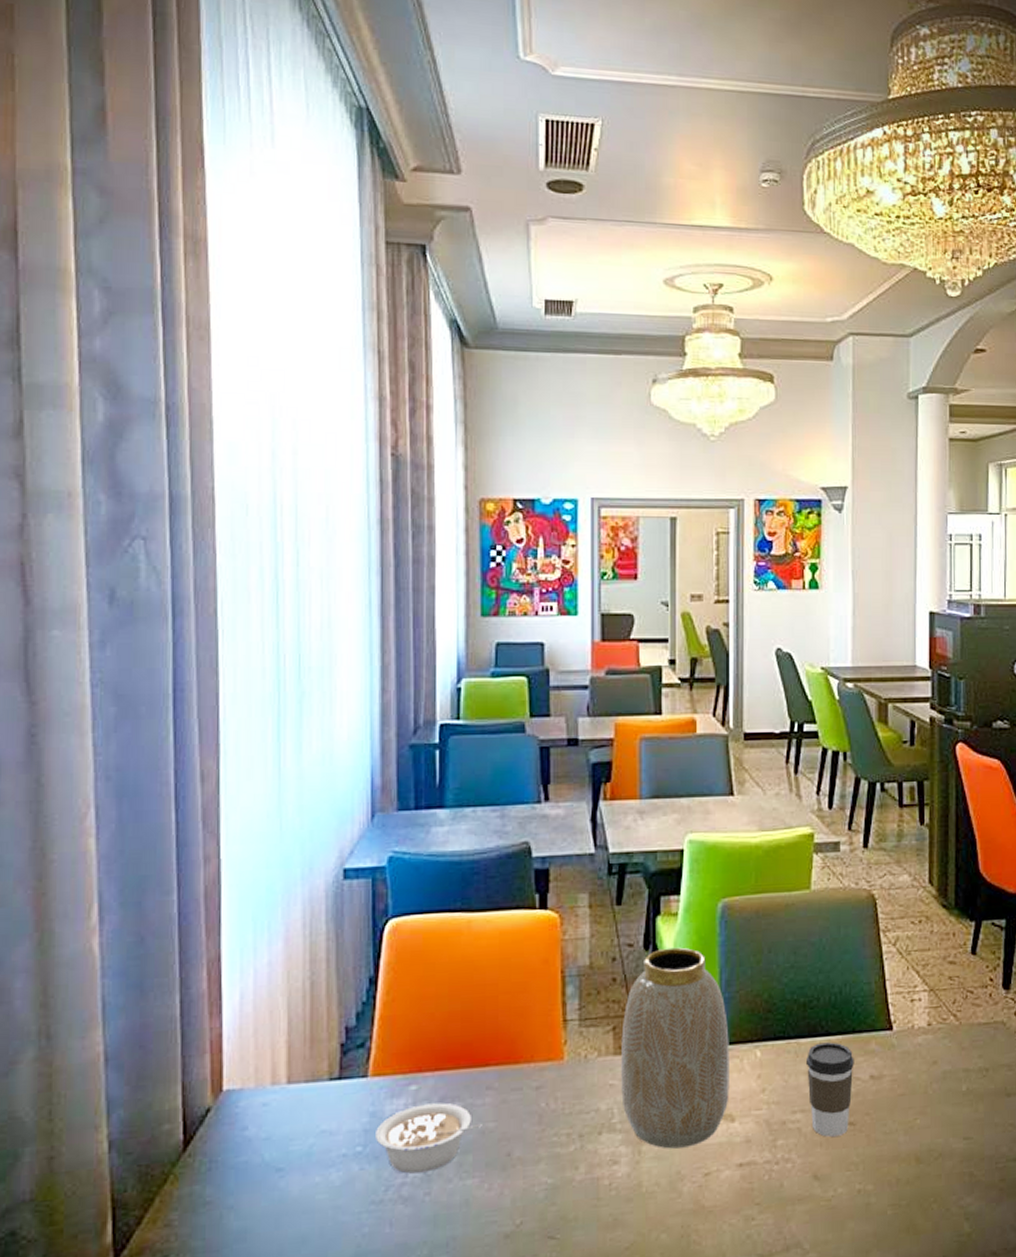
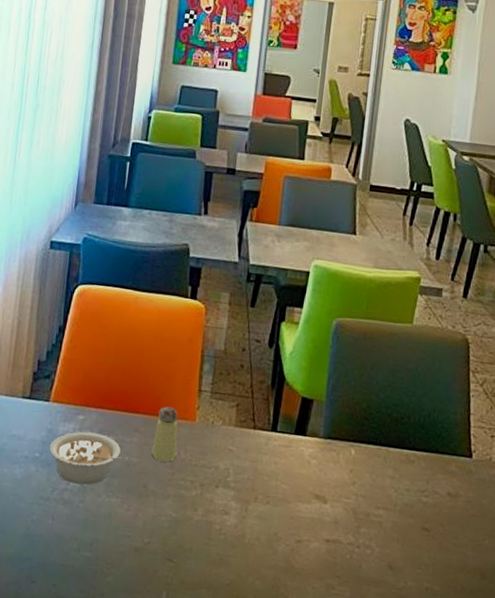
saltshaker: none [512,1049,545,1119] -> present [151,406,178,462]
vase: present [621,947,729,1149] -> none [237,349,330,516]
coffee cup: present [805,1042,854,1137] -> none [391,454,435,538]

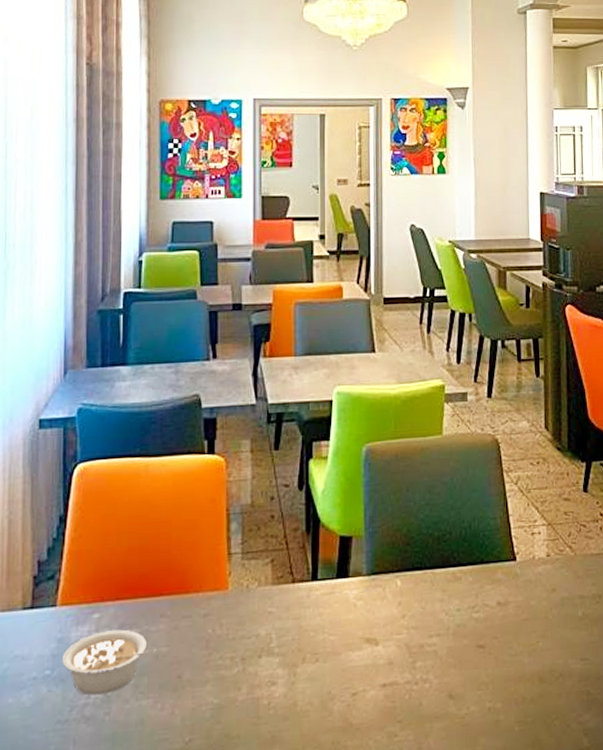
saltshaker: present [151,406,178,462] -> none [183,579,211,644]

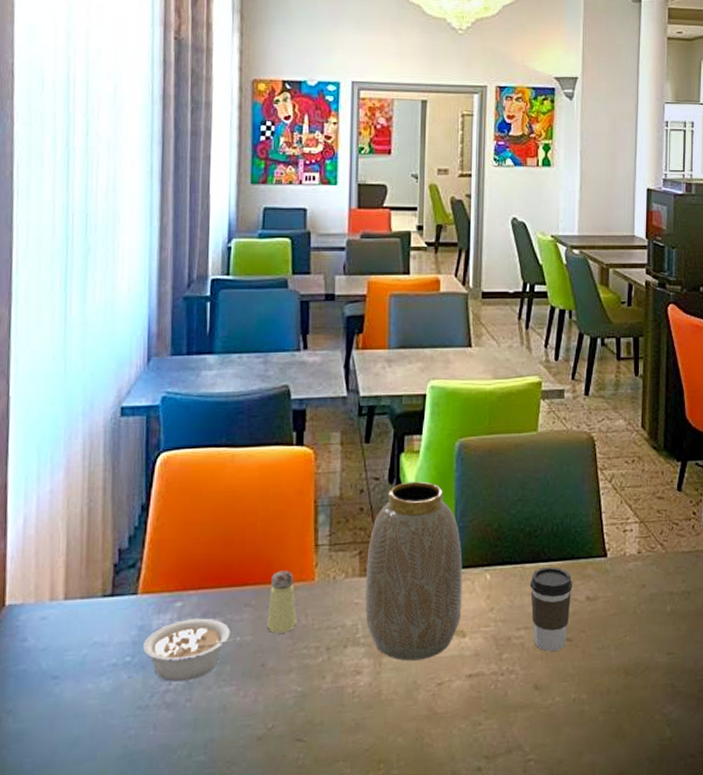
saltshaker: none [183,579,211,644] -> present [267,570,297,634]
vase: none [279,487,374,671] -> present [365,481,463,661]
coffee cup: none [440,572,483,659] -> present [529,567,573,651]

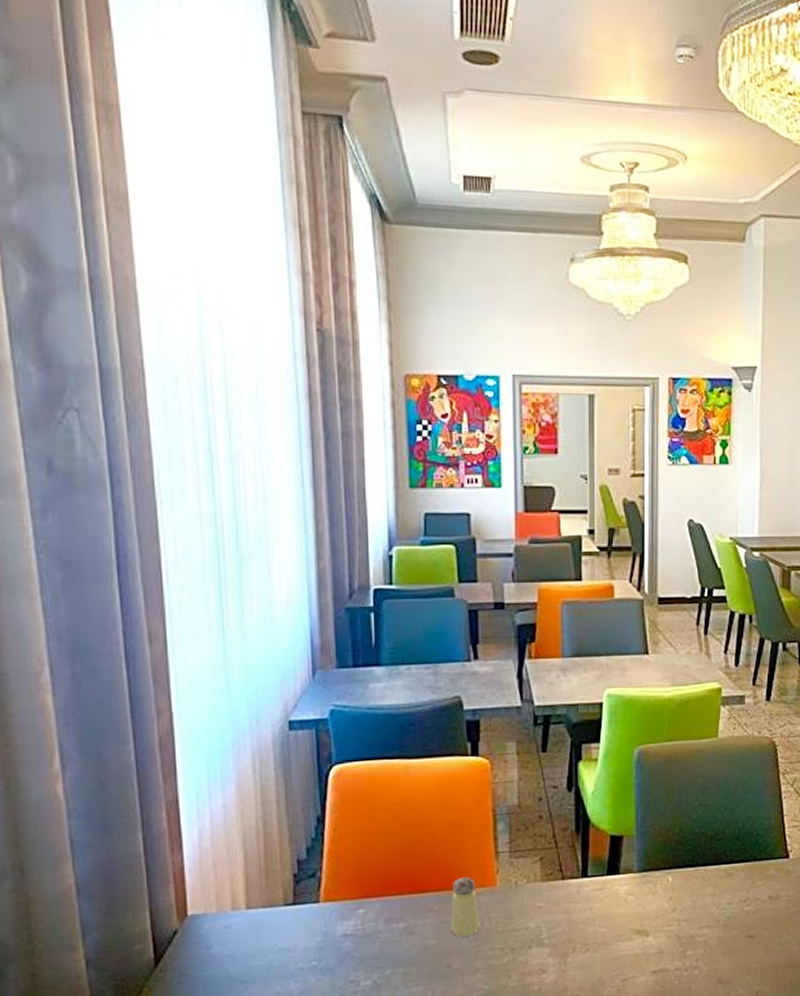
legume: present [143,618,241,682] -> none [329,923,426,984]
vase: present [365,481,463,661] -> none [548,788,644,960]
coffee cup: present [529,567,573,651] -> none [712,868,755,948]

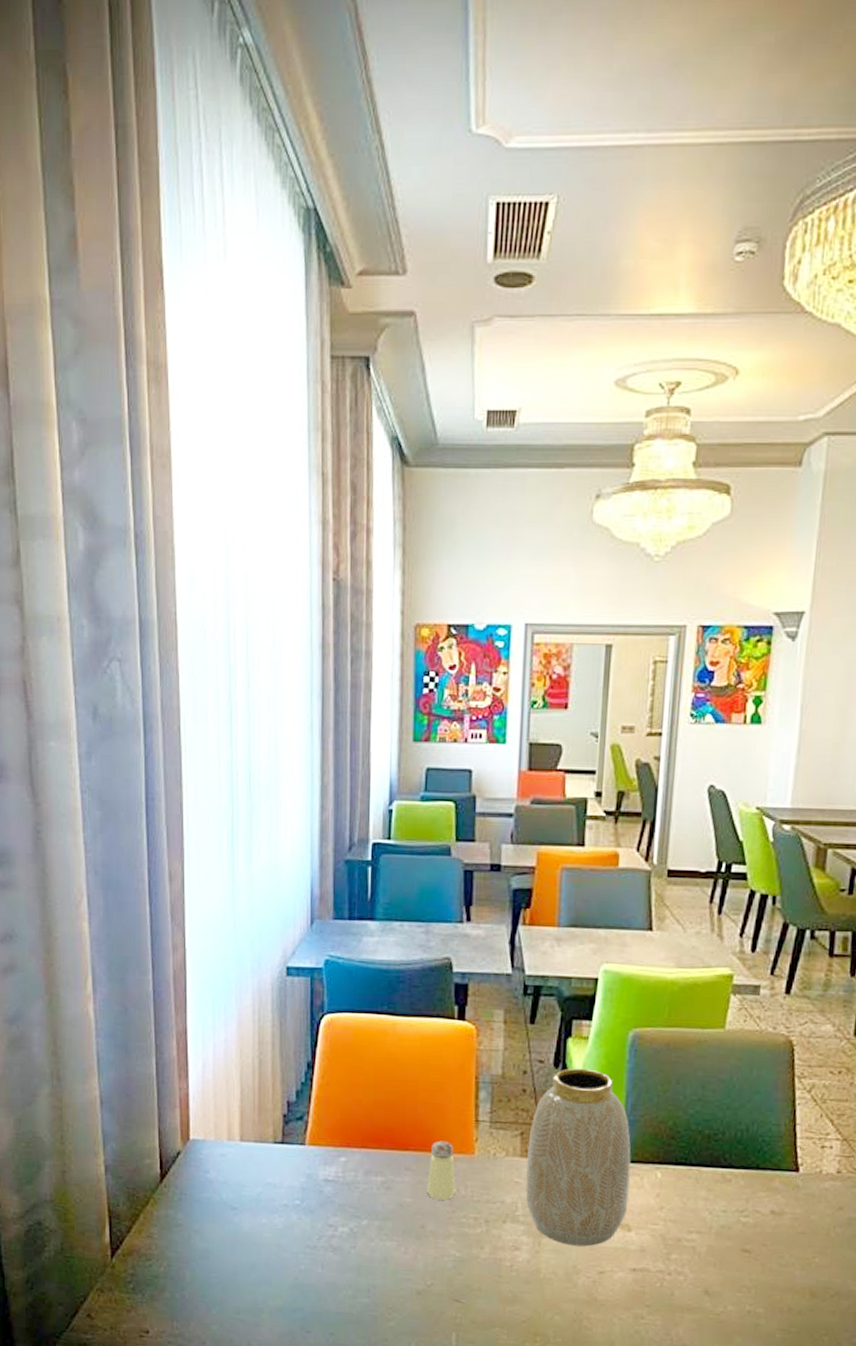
vase: none [548,788,644,960] -> present [525,1068,631,1247]

